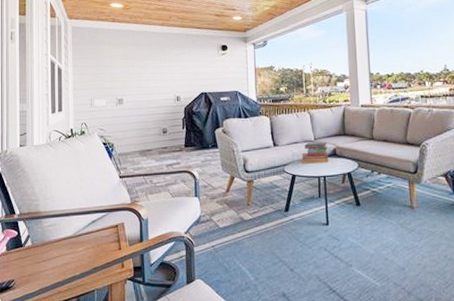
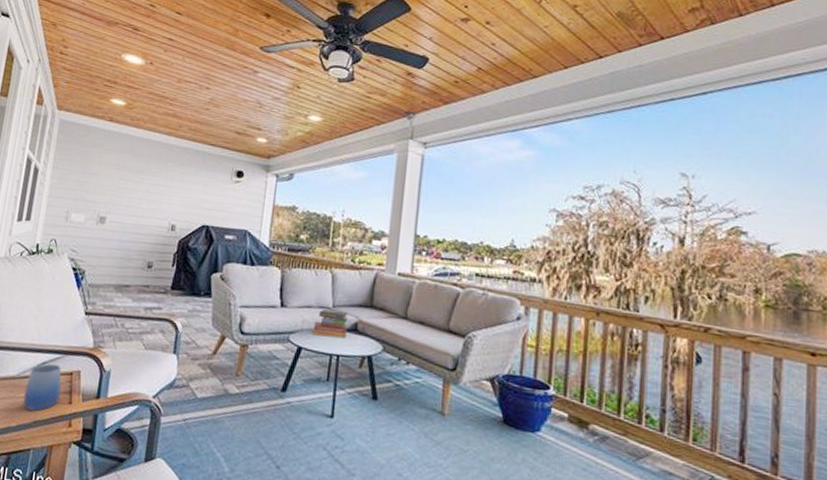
cup: none [82,221,111,261] -> present [23,364,62,412]

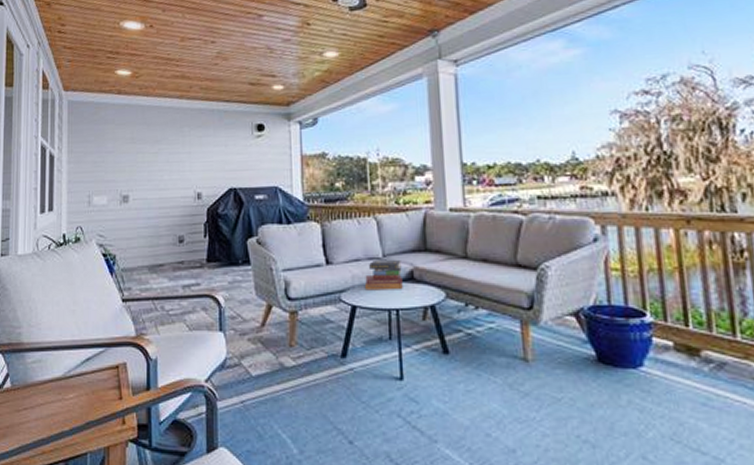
cup: present [23,364,62,412] -> none [72,360,109,413]

